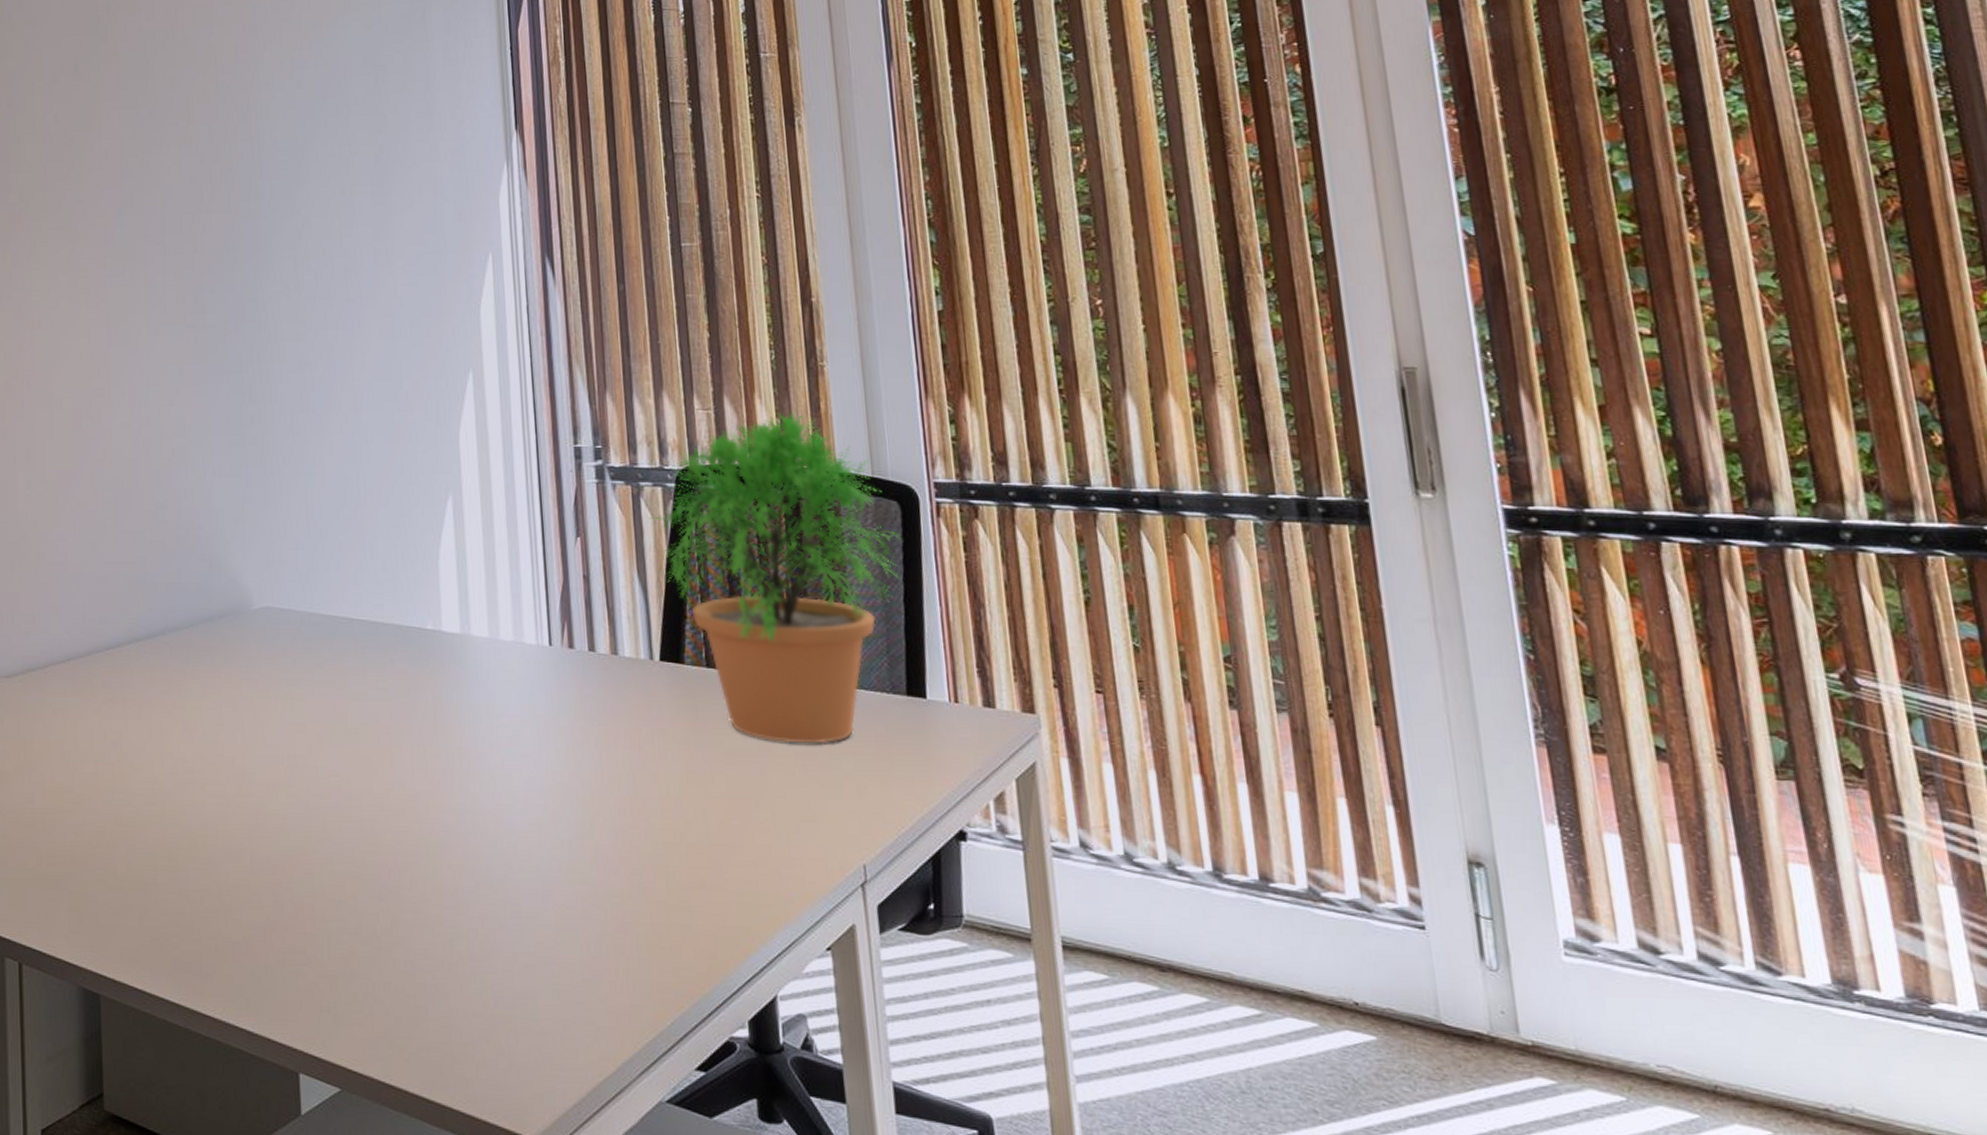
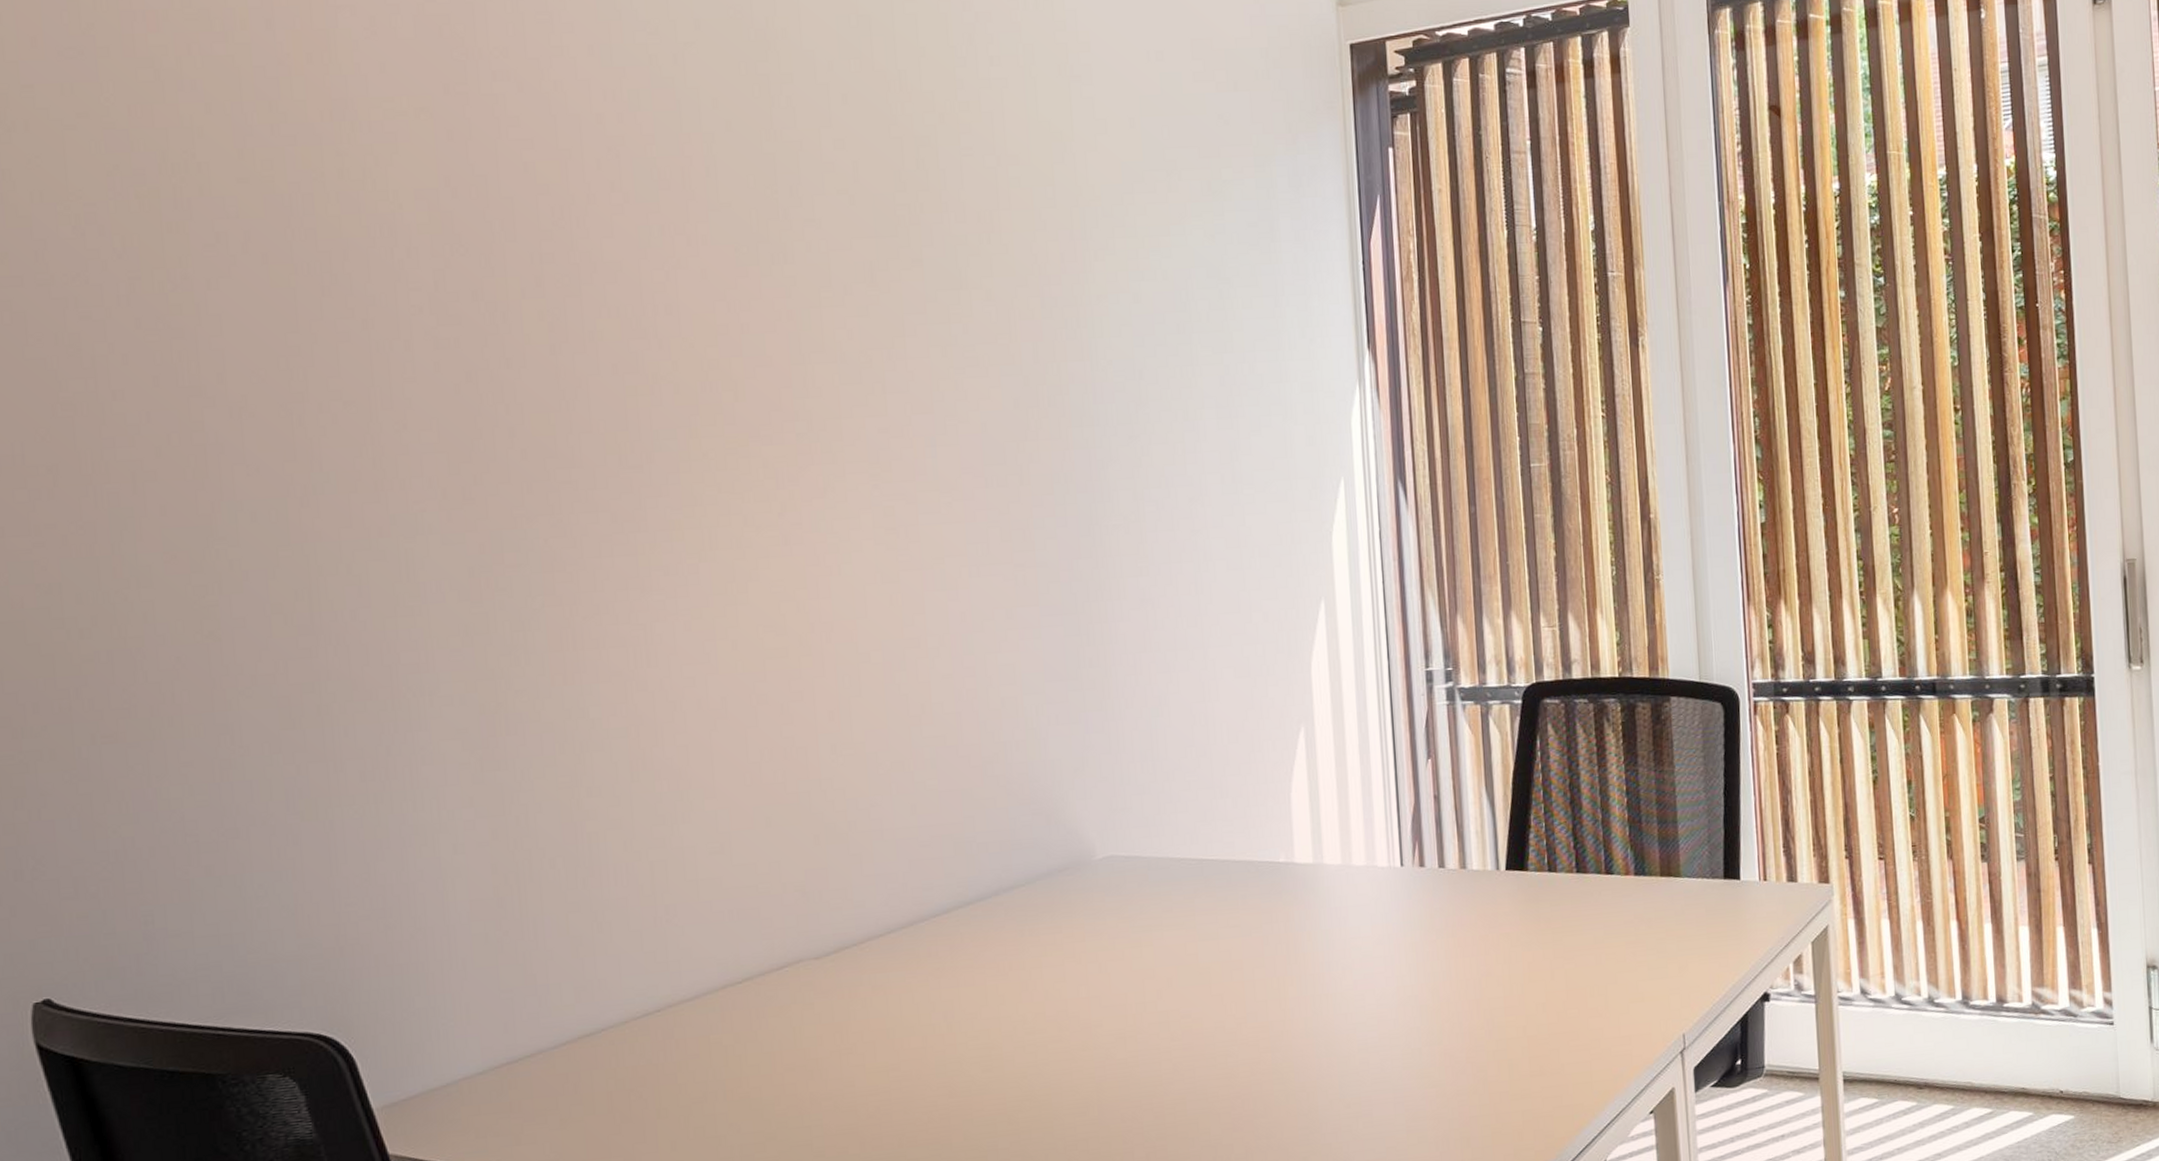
potted plant: present [649,410,901,744] -> none [1497,622,1723,934]

